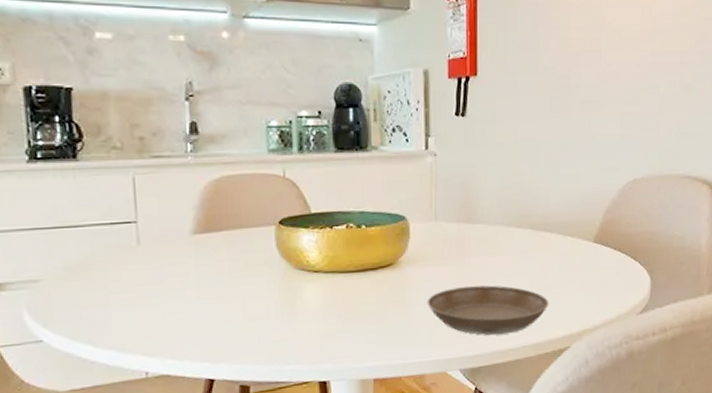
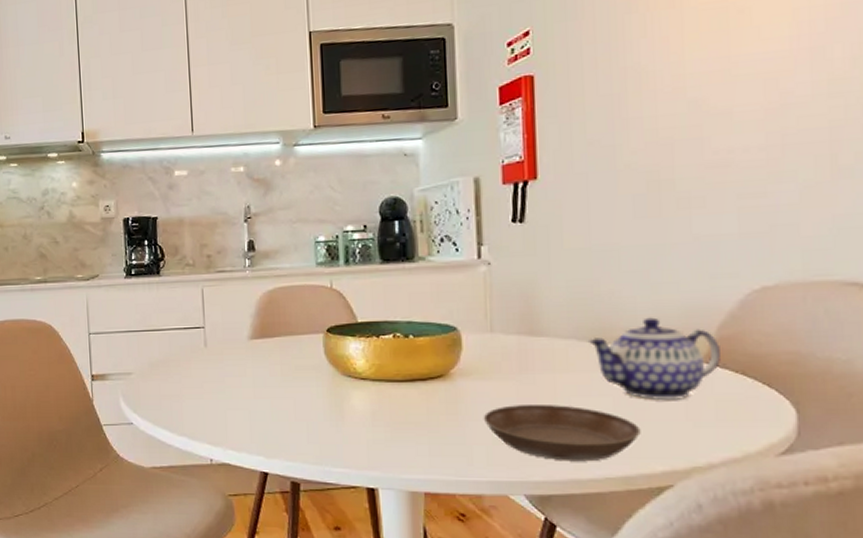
teapot: none [512,205,605,277] -> present [587,317,721,401]

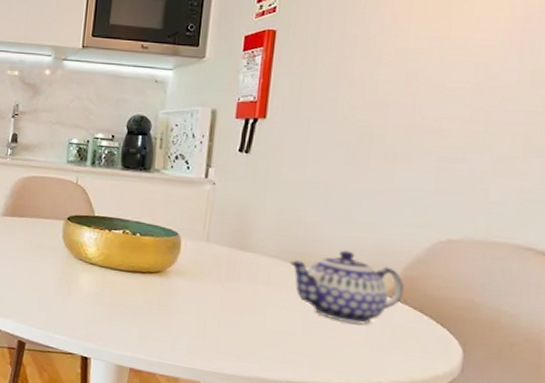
saucer: present [483,405,641,462] -> none [189,306,324,365]

